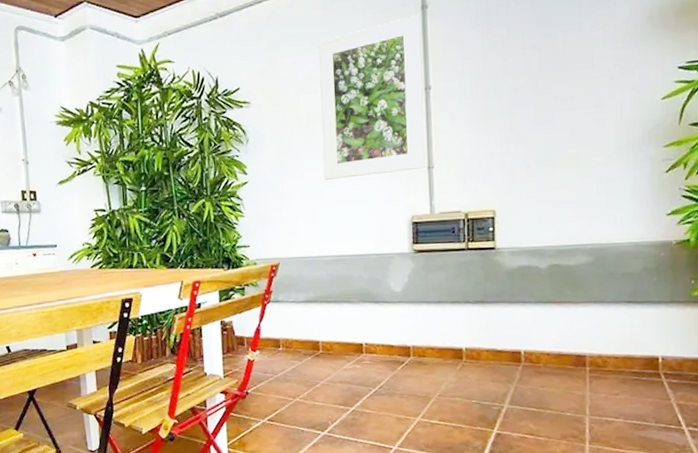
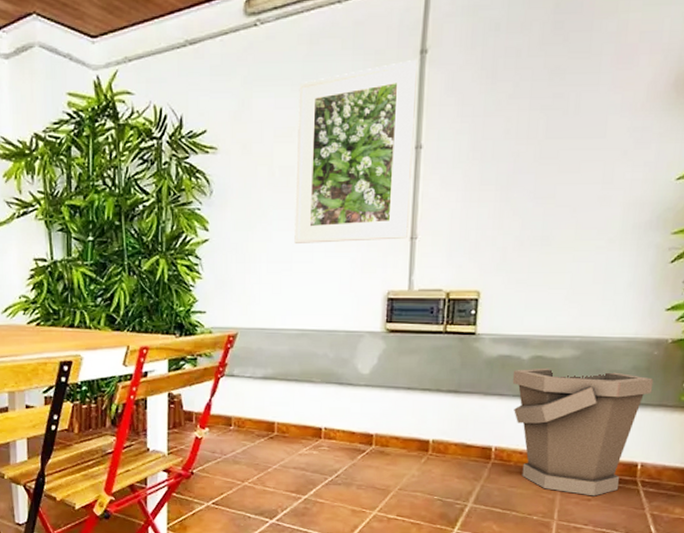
bucket: none [533,274,664,391] -> present [512,368,654,496]

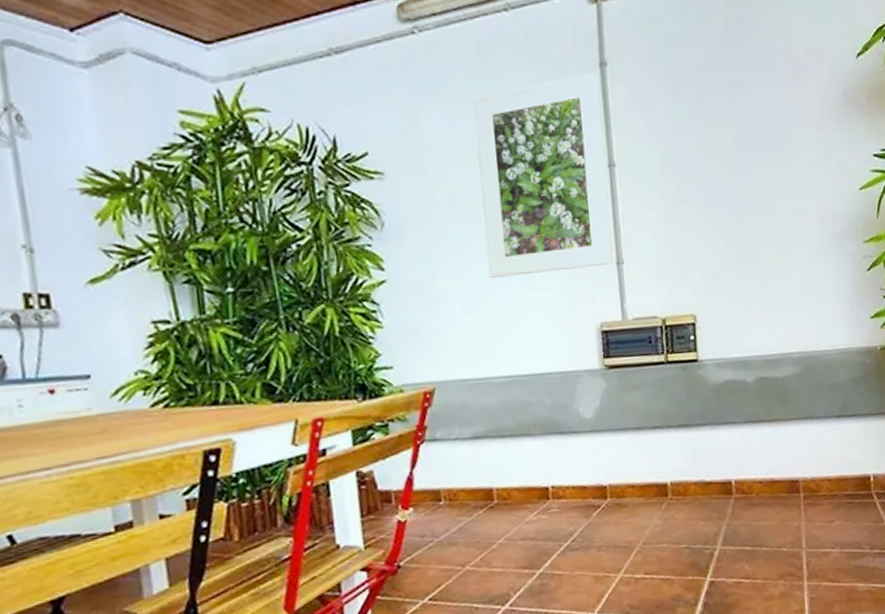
bucket: present [512,368,654,496] -> none [740,385,872,517]

